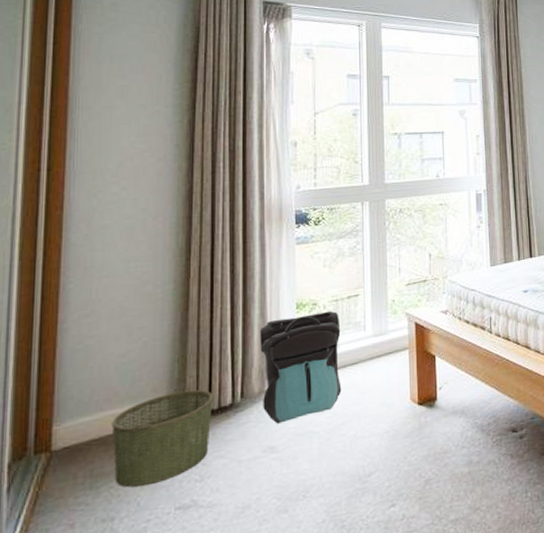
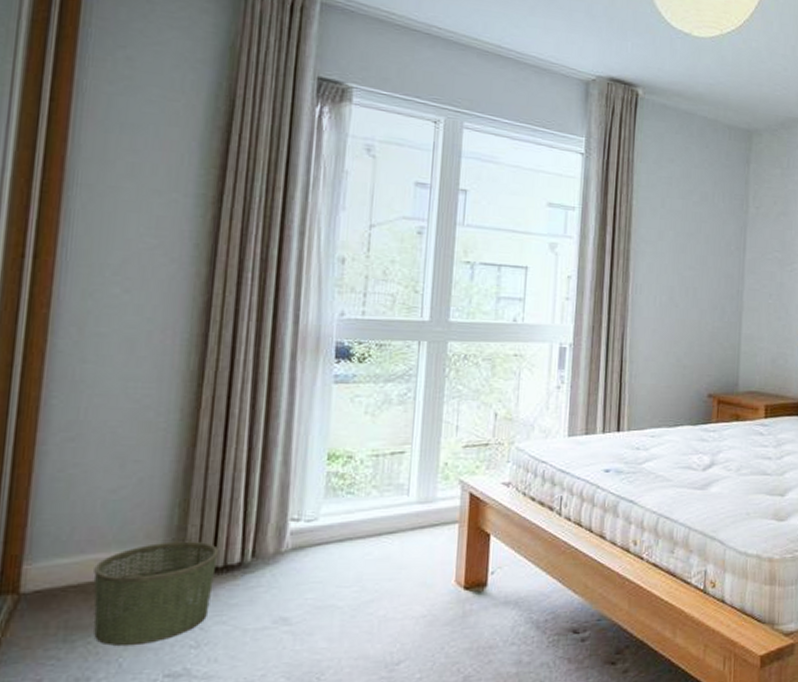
backpack: present [260,310,342,424] -> none [277,467,379,592]

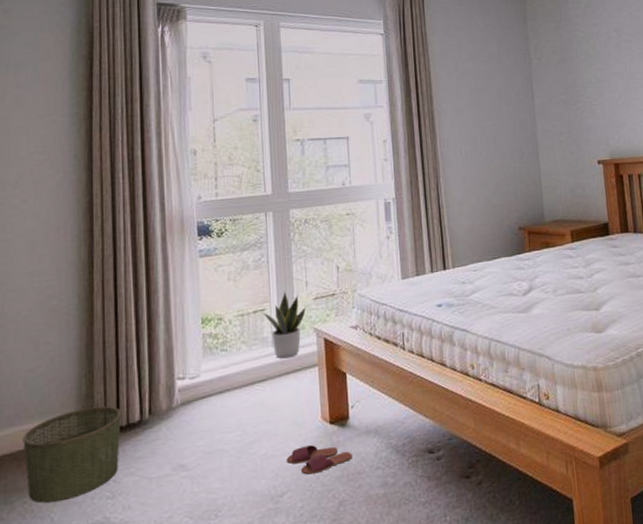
potted plant: none [401,434,453,510] -> present [262,291,306,359]
slippers: none [408,611,486,643] -> present [286,445,352,475]

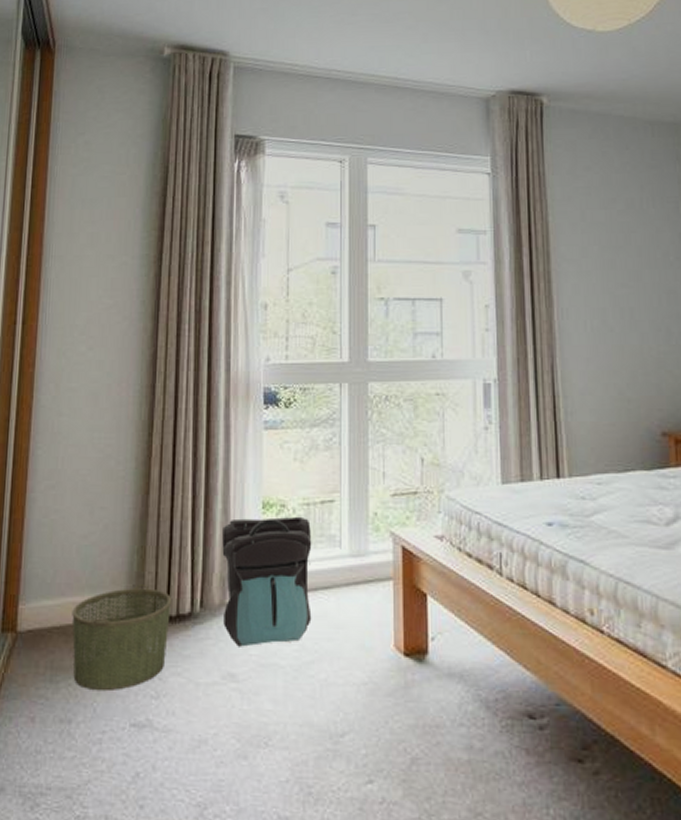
backpack: none [166,325,251,442] -> present [222,516,312,647]
potted plant: present [262,291,306,359] -> none [331,481,382,565]
slippers: present [286,445,352,475] -> none [349,678,430,716]

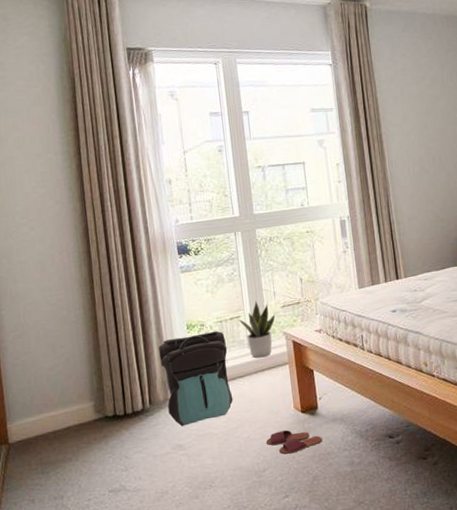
basket: present [72,583,172,690] -> none [50,394,129,474]
potted plant: none [331,481,382,565] -> present [238,300,275,358]
slippers: none [349,678,430,716] -> present [266,430,323,454]

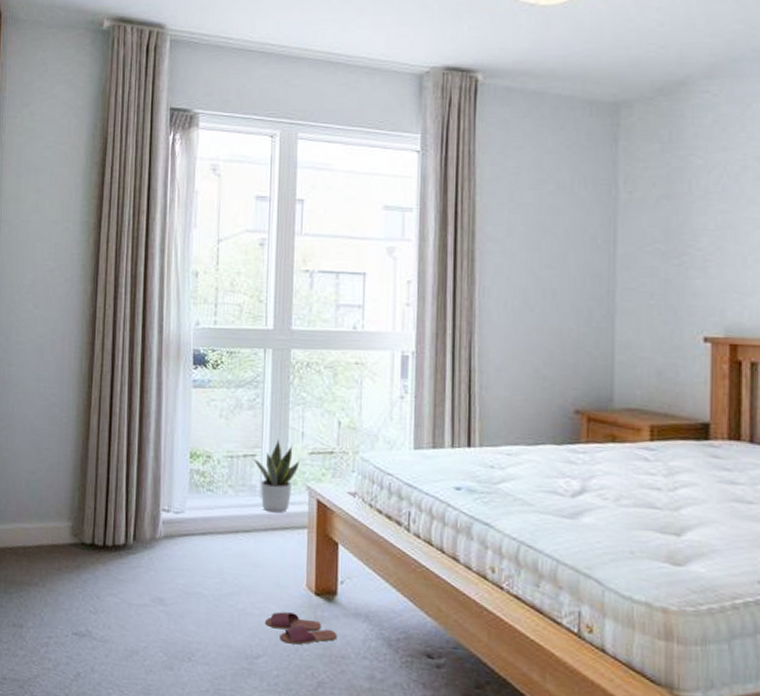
backpack: present [158,330,233,426] -> none [153,465,235,577]

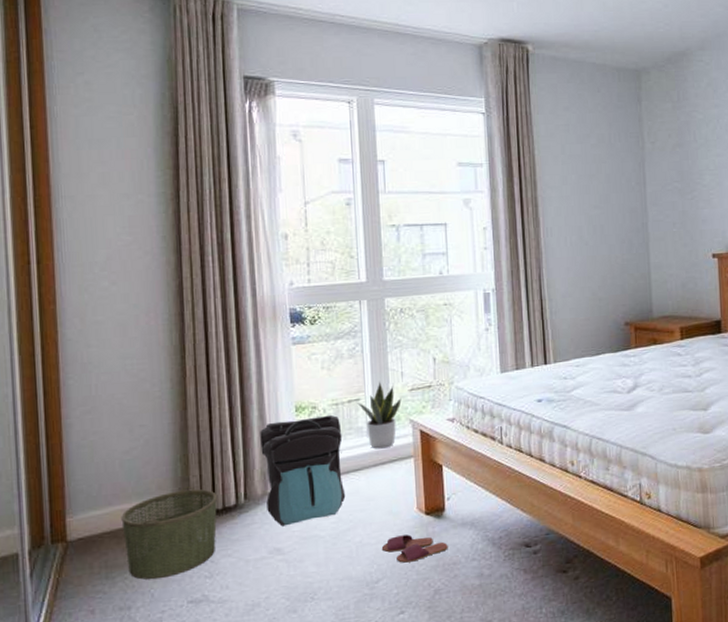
basket: none [22,516,109,604] -> present [121,485,218,580]
backpack: none [153,465,235,577] -> present [260,414,346,527]

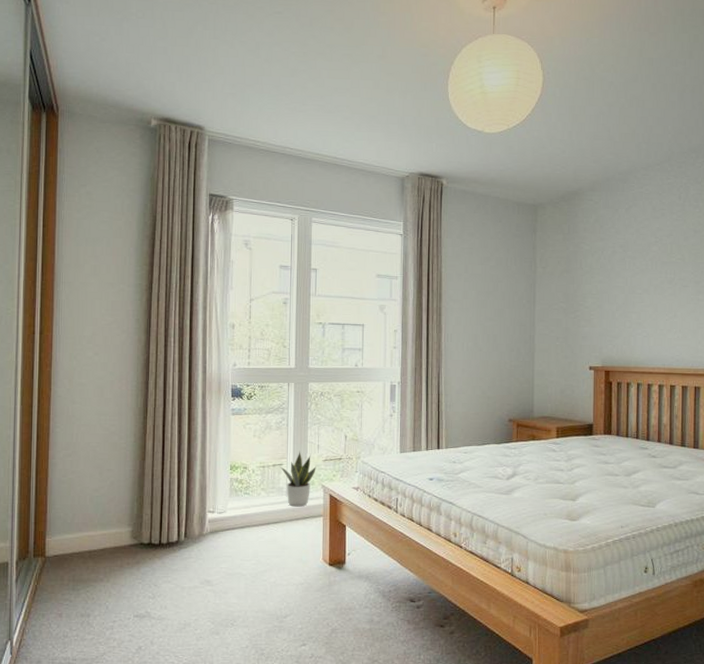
basket: present [121,485,218,580] -> none [88,521,164,594]
backpack: present [260,414,346,527] -> none [200,475,266,563]
slippers: present [381,534,448,563] -> none [291,580,346,604]

